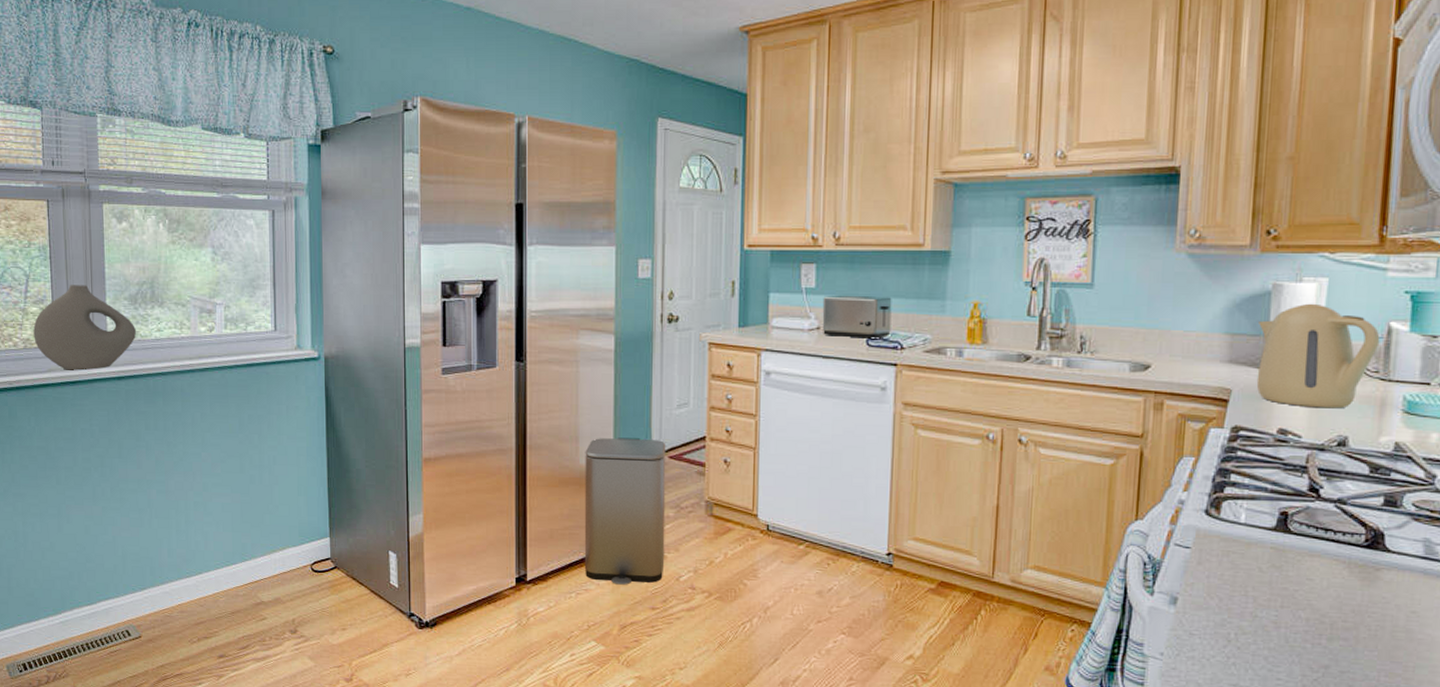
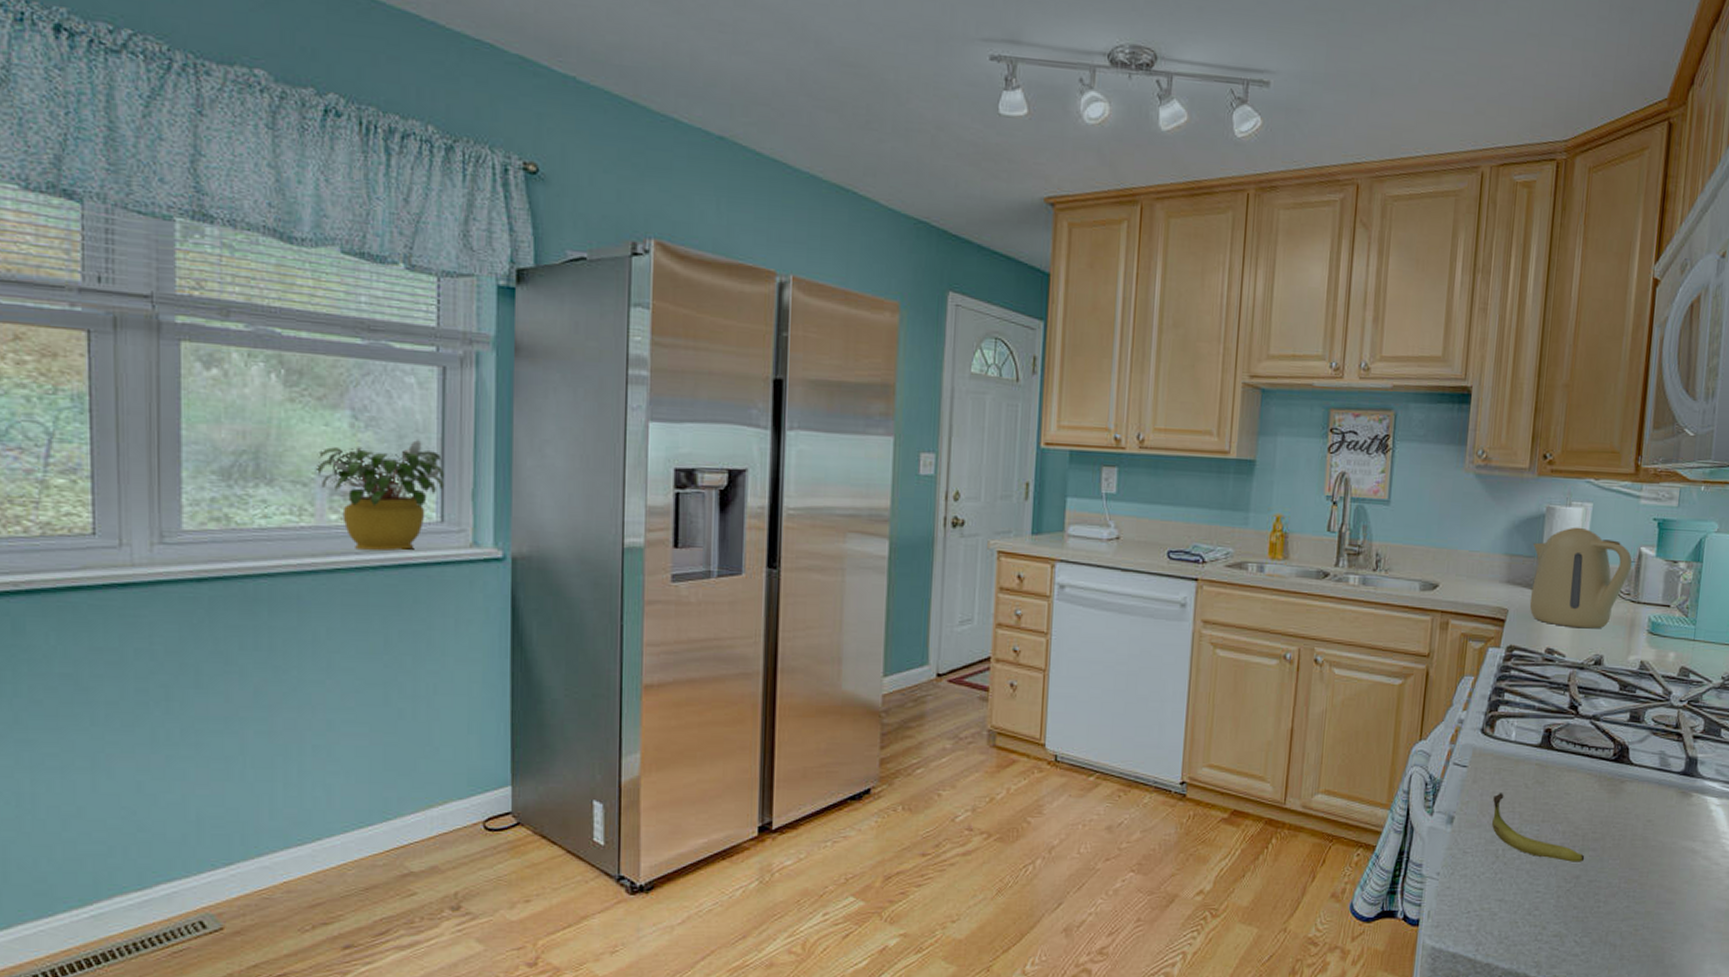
vase: present [33,285,136,371] -> none [58,450,228,569]
potted flower: none [190,268,276,355] -> present [315,440,445,552]
pedal bin: present [584,437,666,585] -> none [843,658,945,829]
toaster: present [822,295,892,339] -> none [1121,502,1195,551]
banana: none [1222,576,1334,652] -> present [1492,793,1585,862]

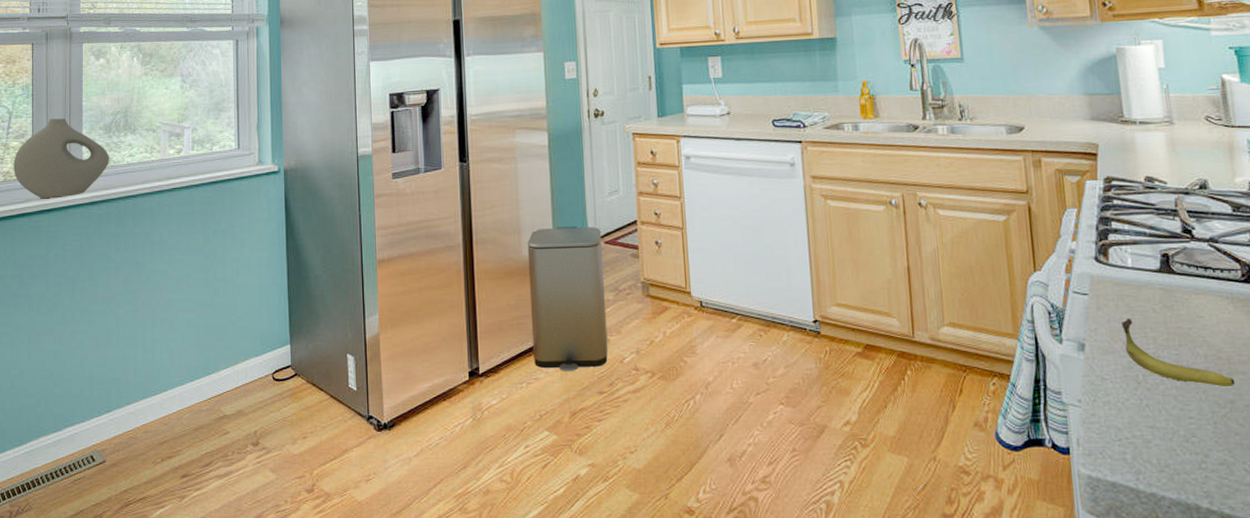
vase: none [58,450,228,569] -> present [14,118,109,199]
potted flower: present [315,440,445,552] -> none [160,92,240,174]
pedal bin: none [843,658,945,829] -> present [527,226,608,371]
kettle: present [1529,527,1633,629] -> none [1110,62,1217,156]

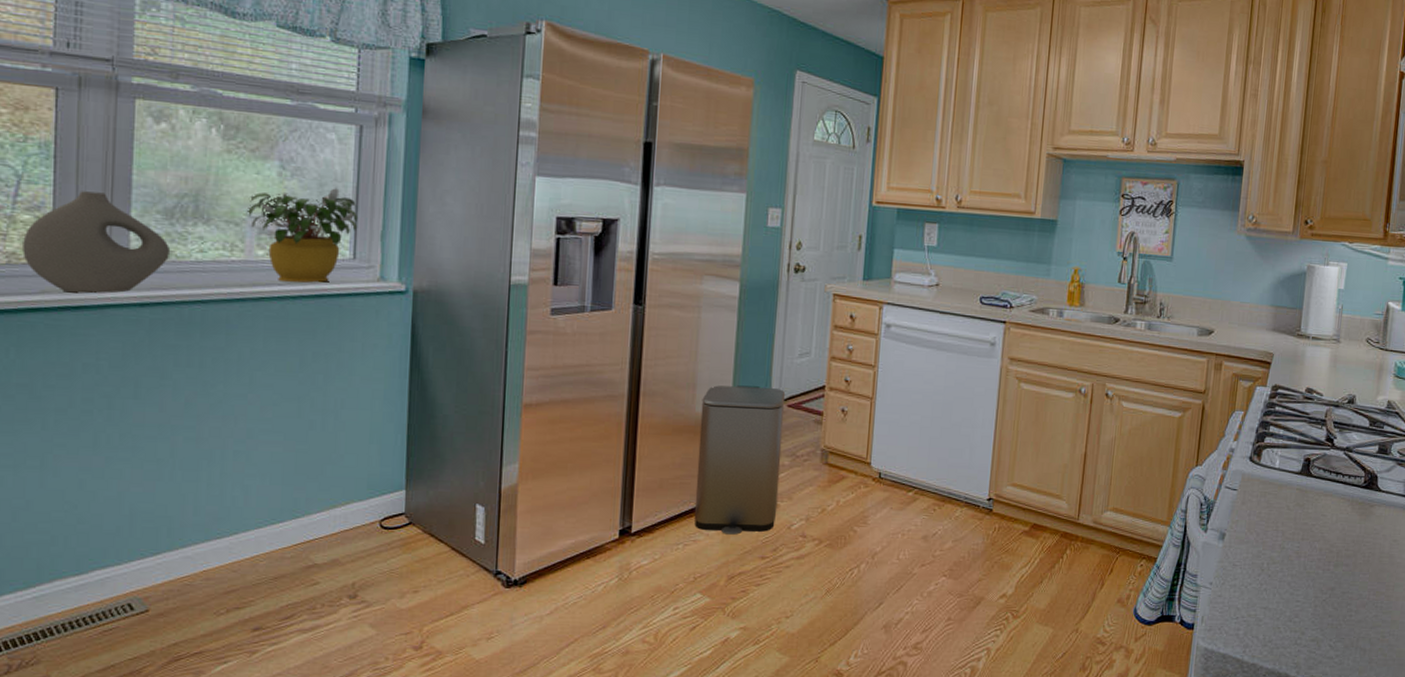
potted flower: none [160,92,240,174] -> present [246,188,359,284]
banana: present [1121,319,1236,387] -> none [1258,513,1339,576]

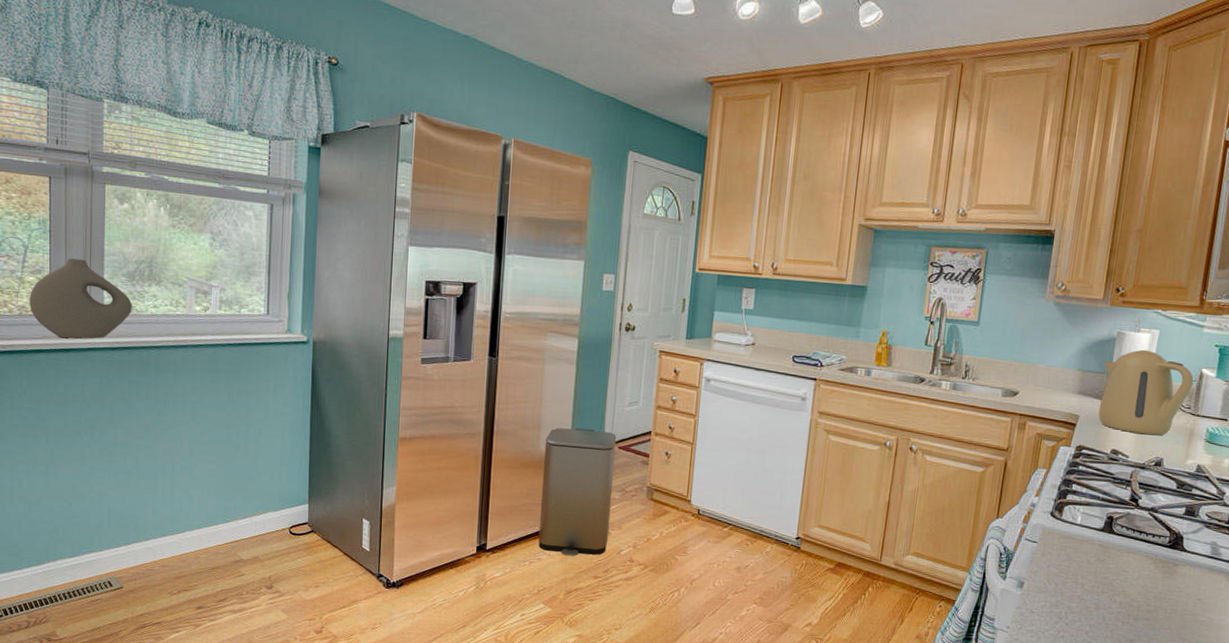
potted flower: present [246,188,359,284] -> none [187,256,271,334]
kettle: none [1292,283,1381,372] -> present [1098,349,1194,436]

